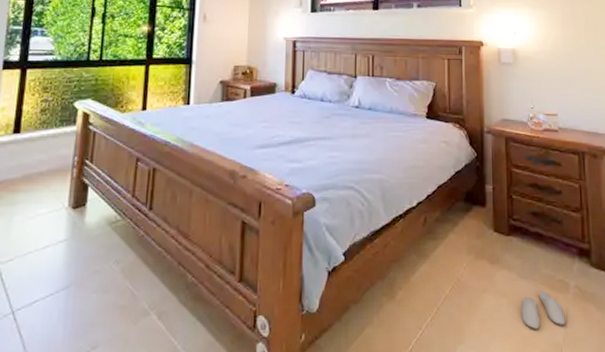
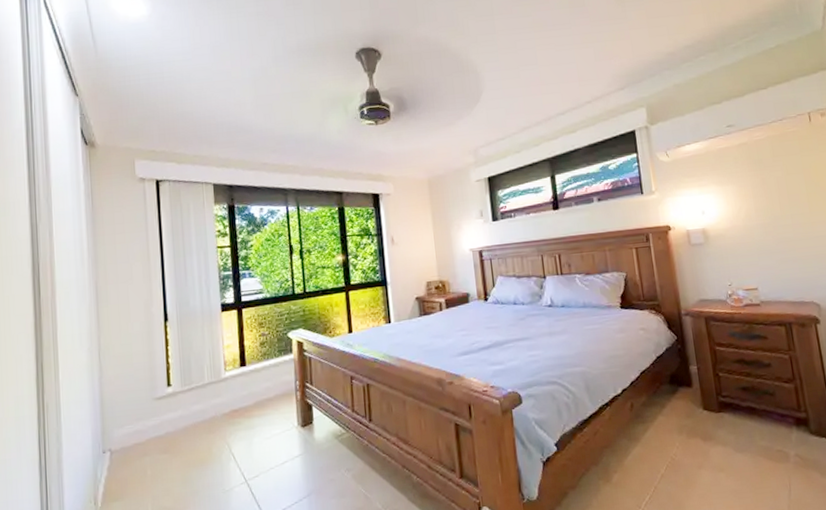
slippers: present [521,290,565,330] -> none [740,462,789,500]

